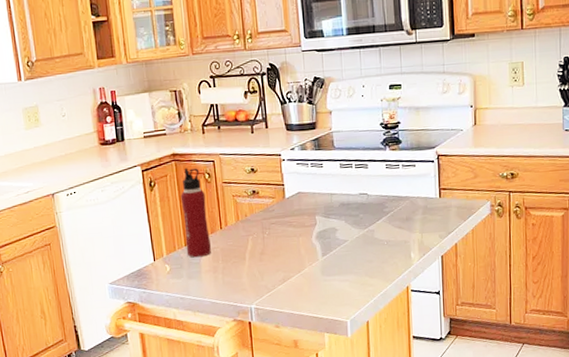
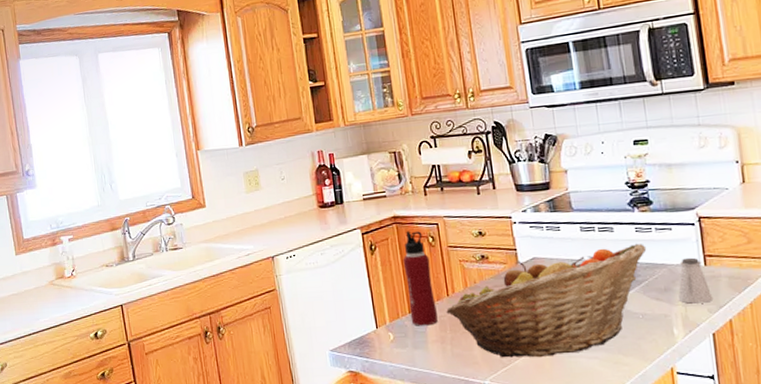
fruit basket: none [219,178,394,284] -> present [446,243,647,358]
saltshaker: none [417,190,444,231] -> present [678,257,714,304]

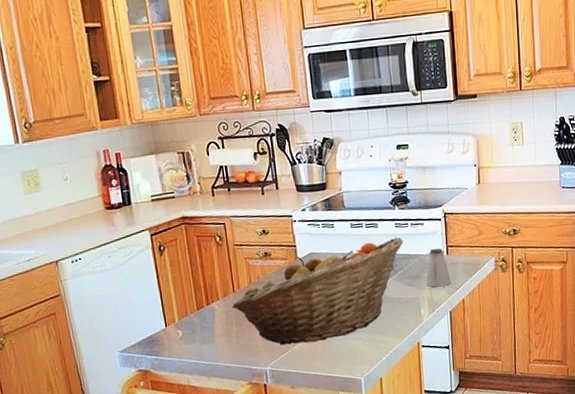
water bottle: present [403,231,438,326] -> none [191,231,224,322]

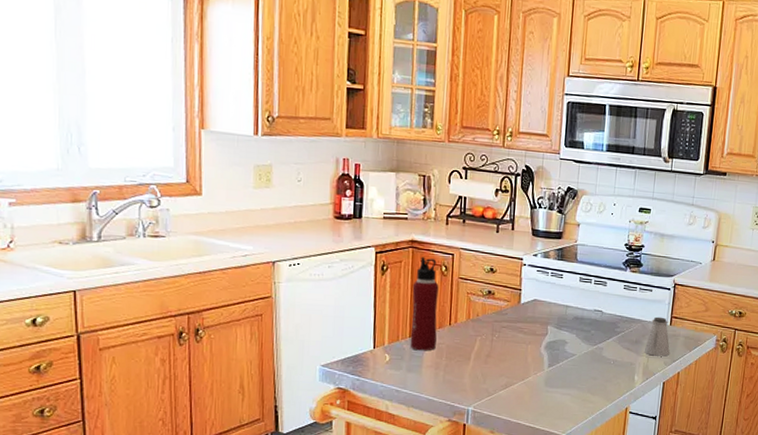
water bottle: none [191,231,224,322] -> present [410,257,439,351]
fruit basket: present [232,237,404,346] -> none [445,298,630,390]

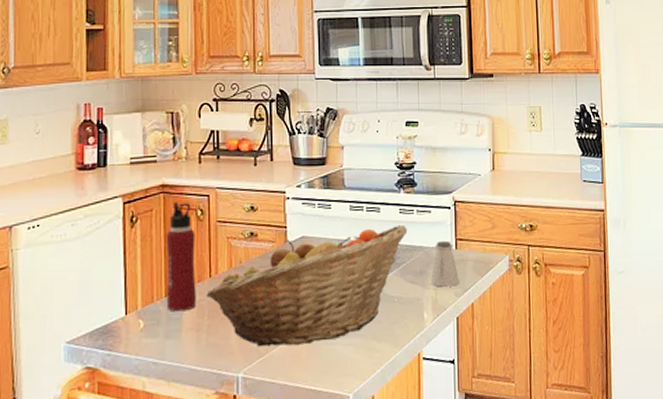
fruit basket: none [445,298,630,390] -> present [206,224,408,347]

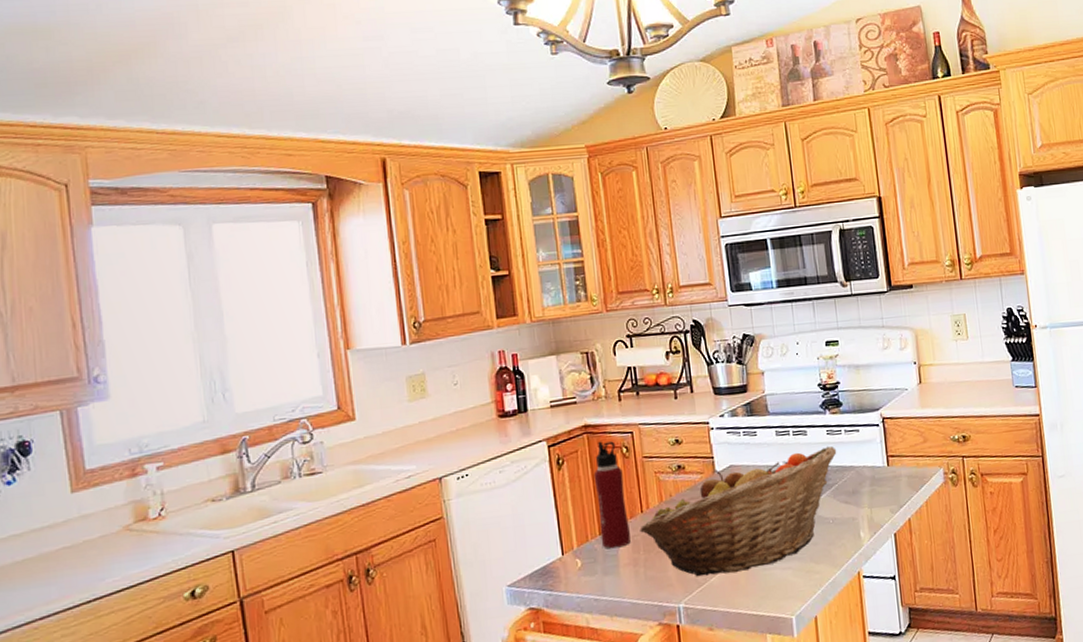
saltshaker: present [431,240,460,287] -> none [865,458,895,505]

